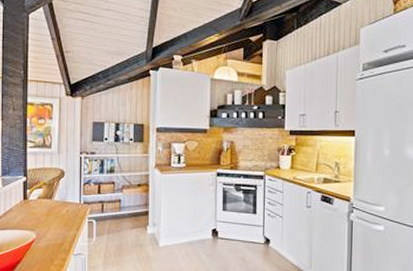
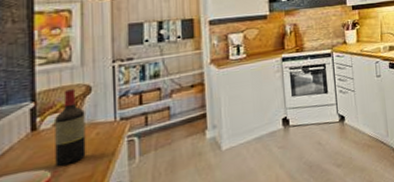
wine bottle: none [39,171,59,231] -> present [55,88,86,166]

